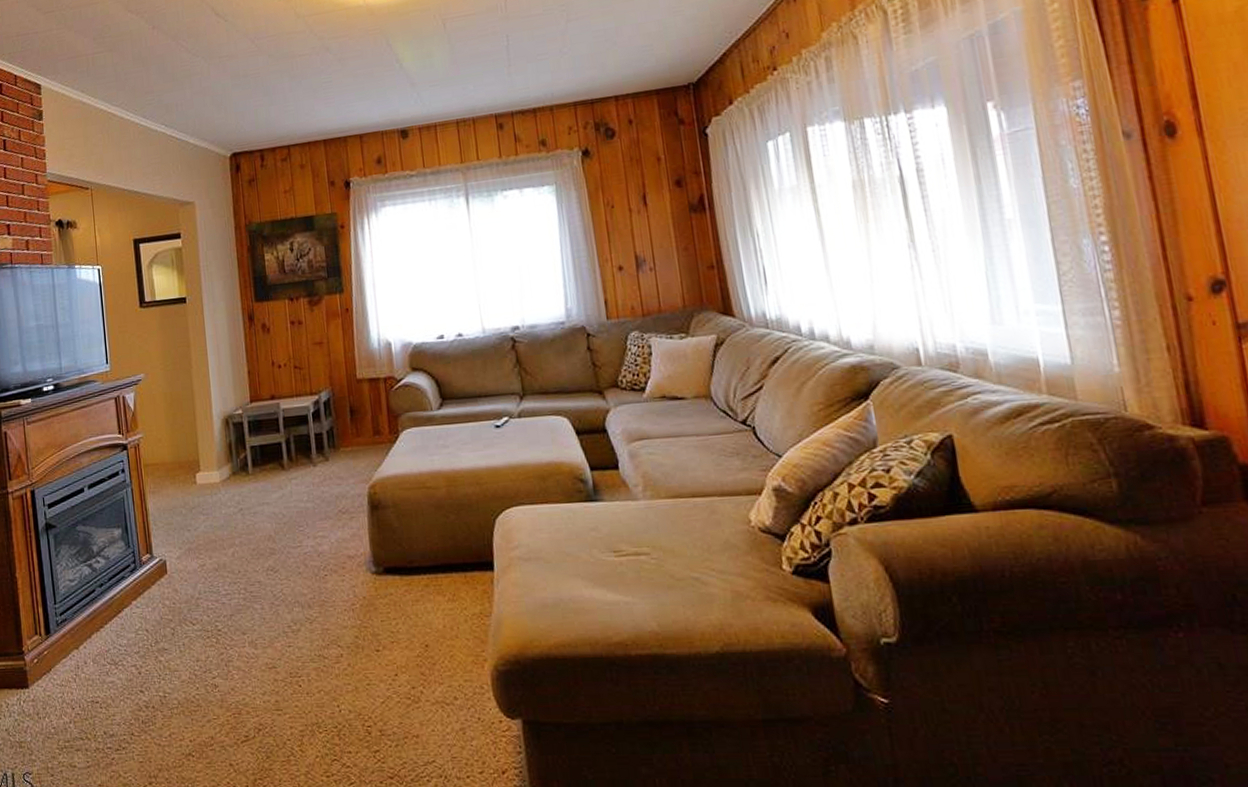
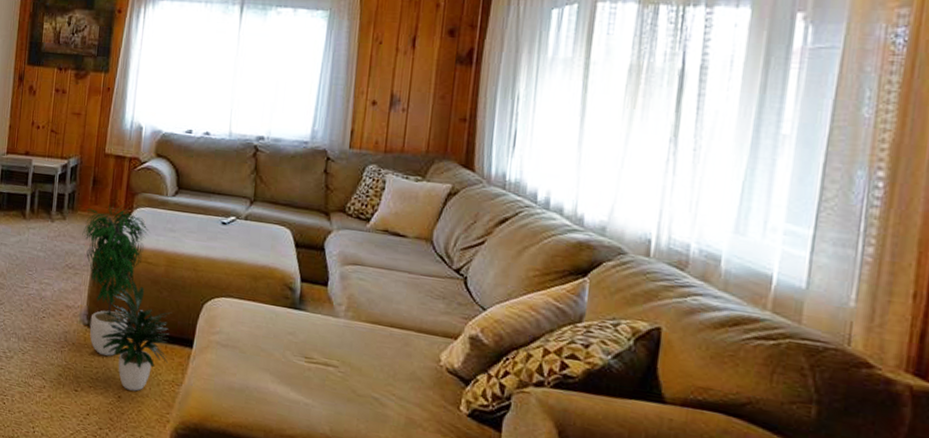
potted plant: none [348,428,471,635] -> present [82,201,172,392]

